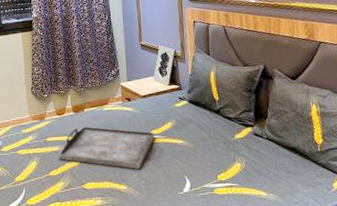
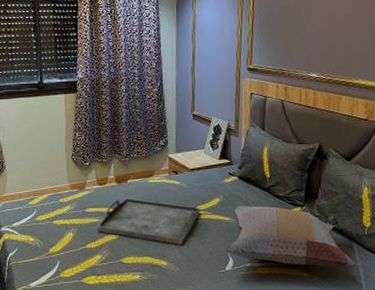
decorative pillow: none [182,128,313,186] -> present [226,206,357,268]

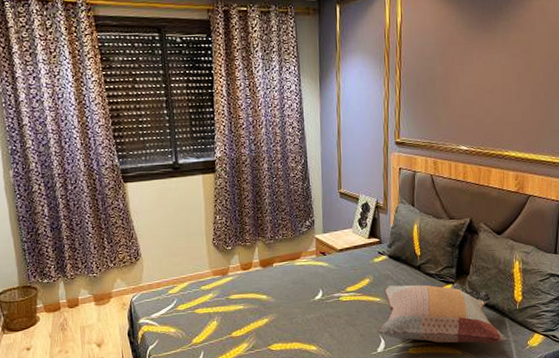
serving tray: present [97,198,200,245] -> none [242,283,350,329]

